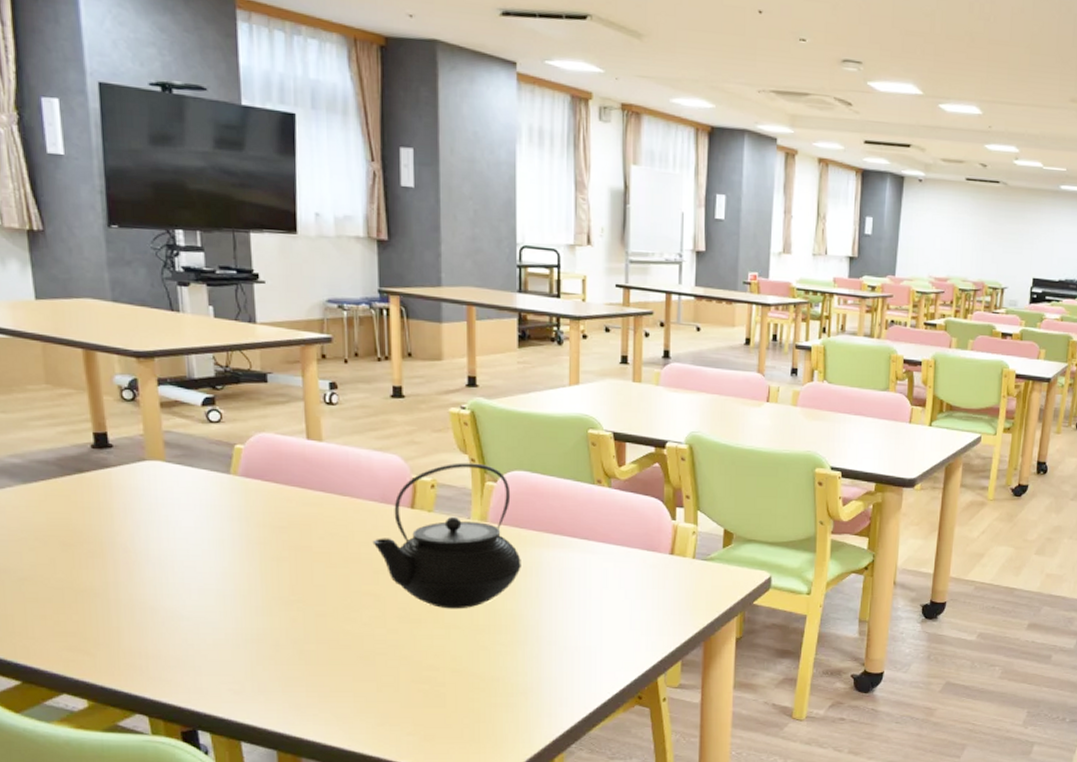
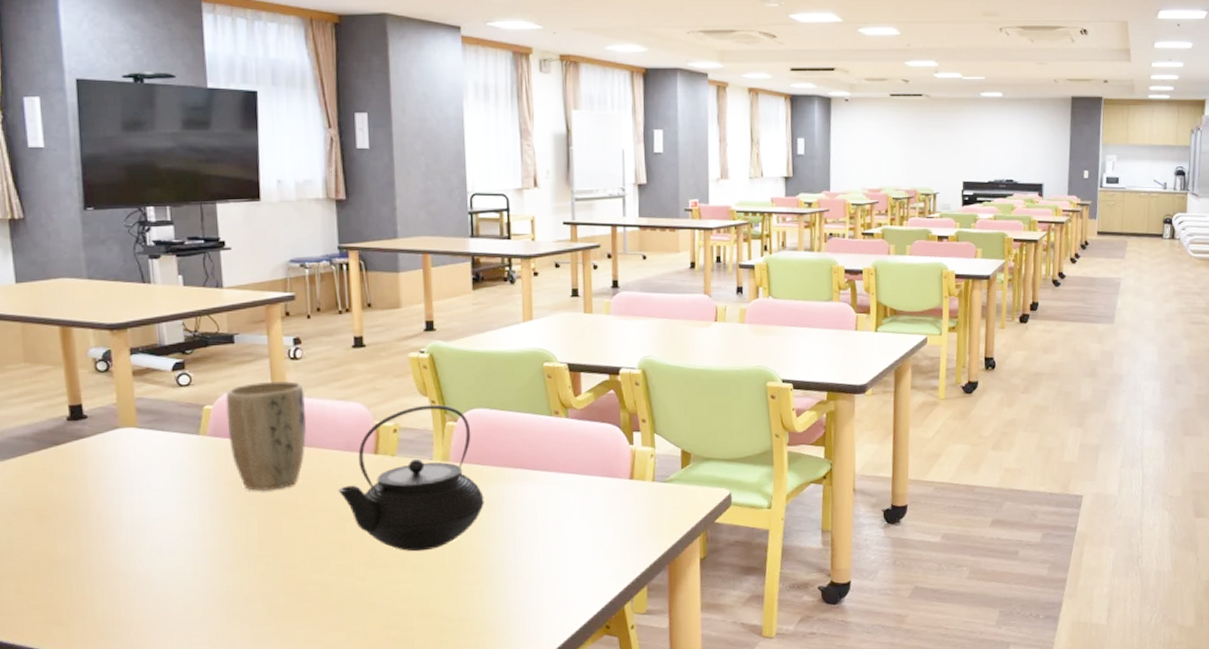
plant pot: none [257,425,342,537] -> present [225,381,307,492]

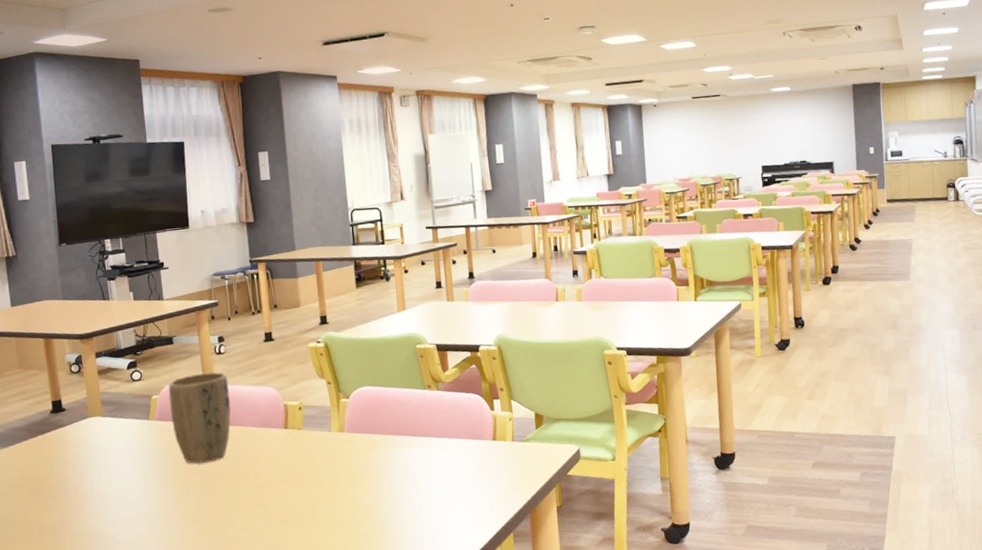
teapot: present [338,404,484,552] -> none [257,385,374,510]

